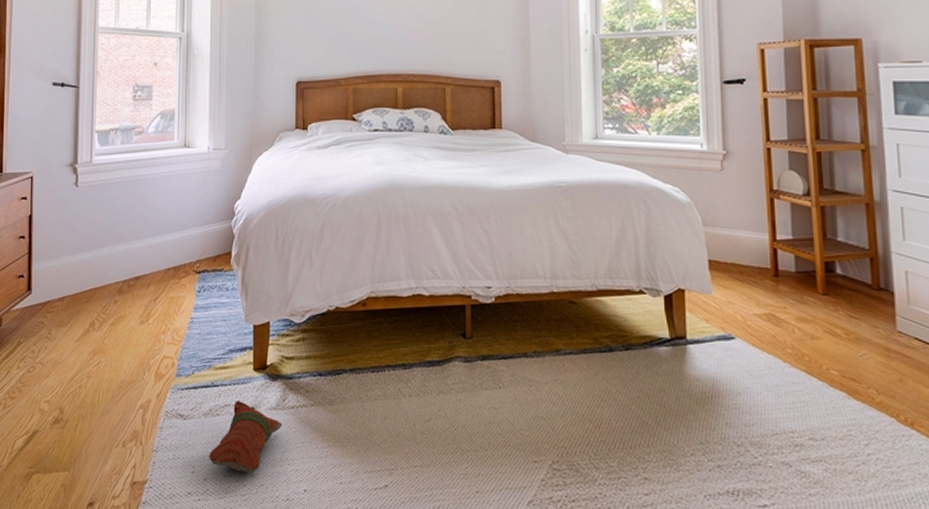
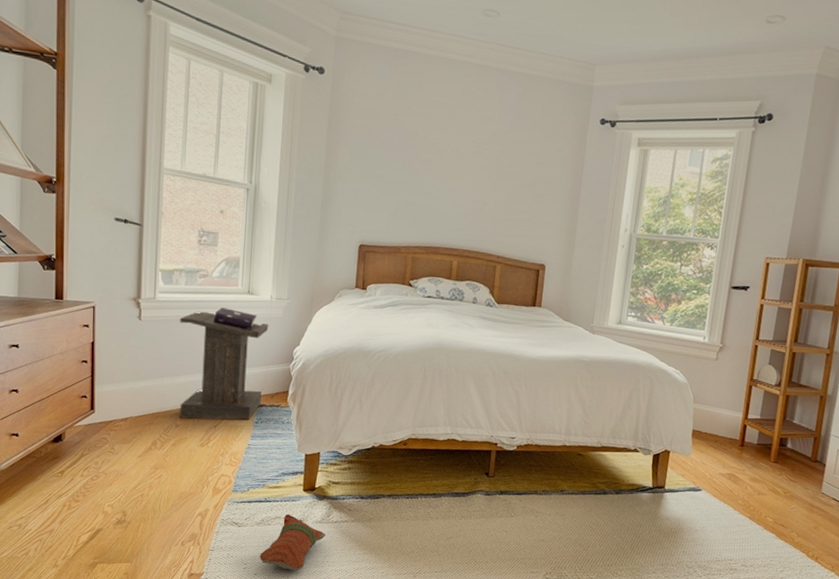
lectern: none [116,165,207,293] -> present [179,307,269,421]

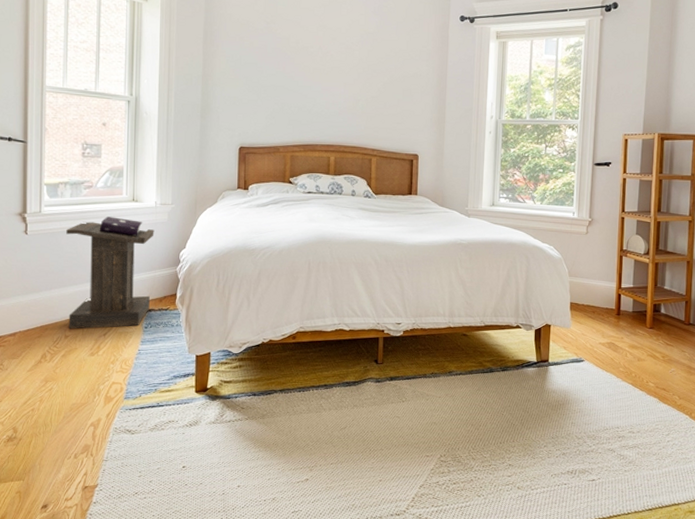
plush toy: present [259,514,326,571] -> none [154,418,220,474]

